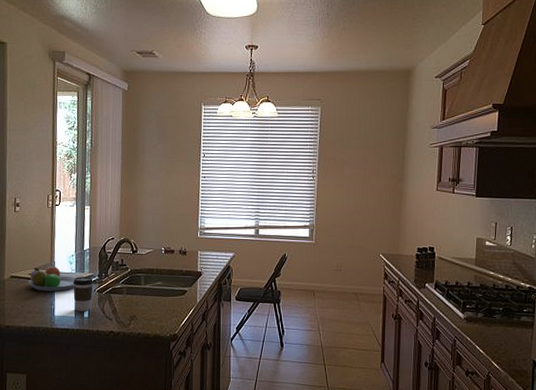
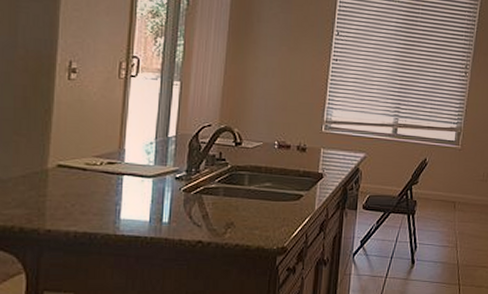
fruit bowl: present [28,265,76,291] -> none [83,154,154,188]
coffee cup: present [73,277,93,311] -> none [149,171,179,215]

